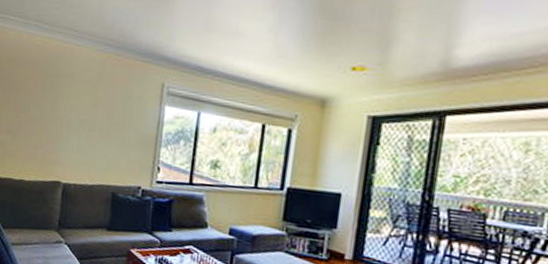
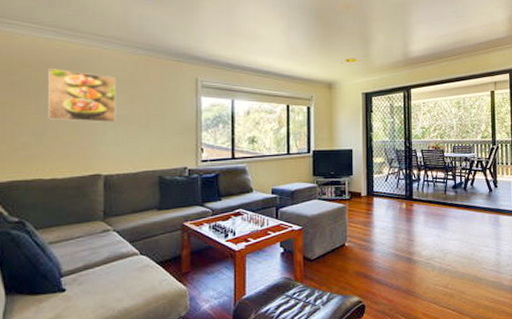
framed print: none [23,64,84,129] -> present [48,67,117,124]

